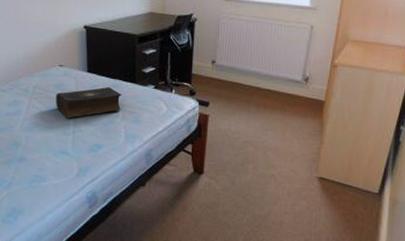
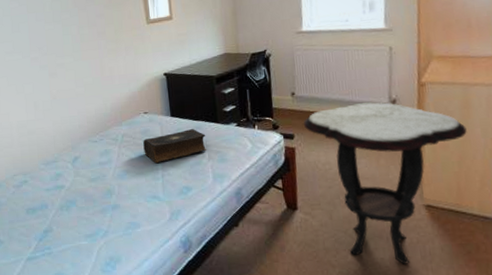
side table: none [219,78,366,228] -> present [303,102,467,264]

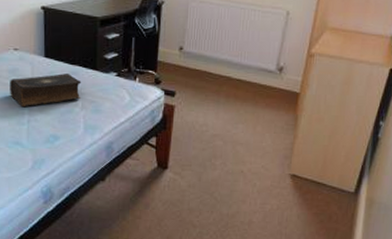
side table: present [303,102,467,264] -> none [186,67,344,228]

